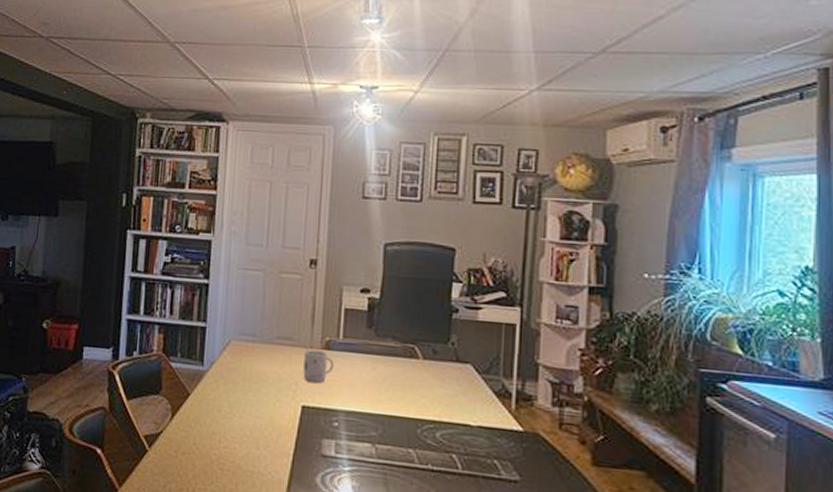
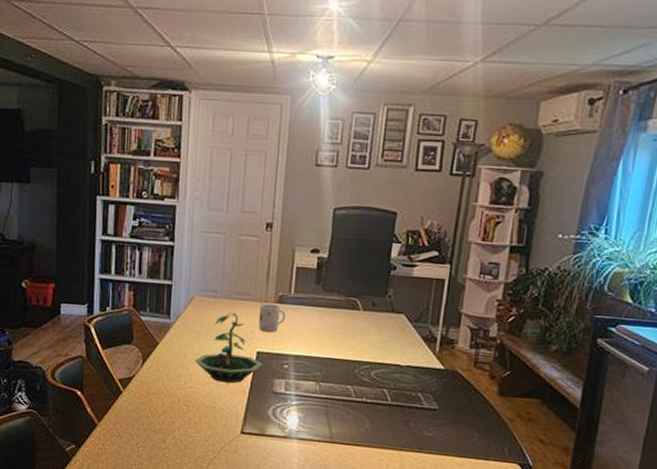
terrarium: none [230,359,309,444] -> present [194,312,263,384]

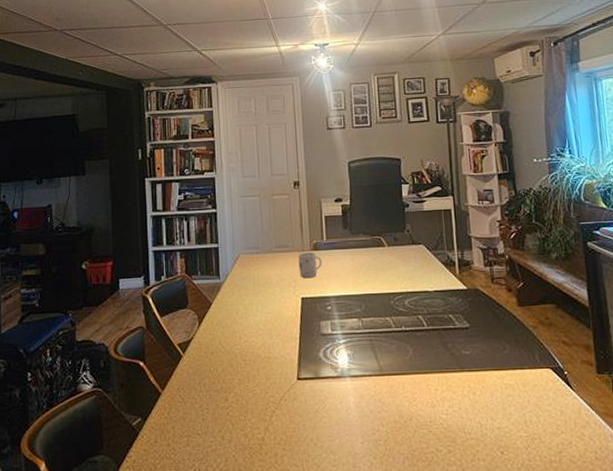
terrarium: present [194,312,263,384] -> none [246,265,309,332]

